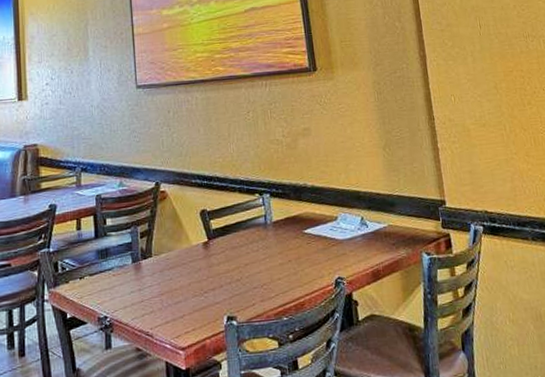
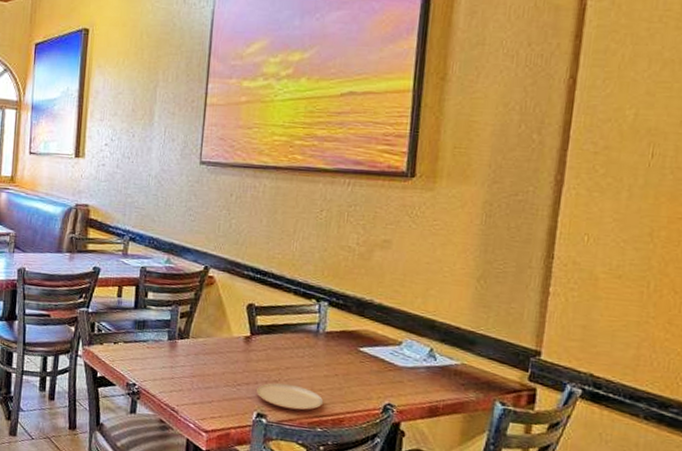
plate: none [223,280,284,306] -> present [257,383,324,411]

